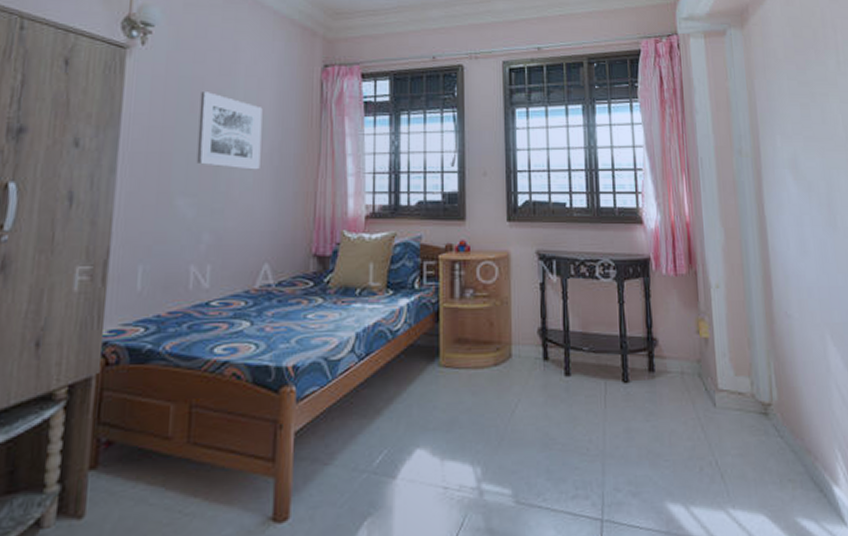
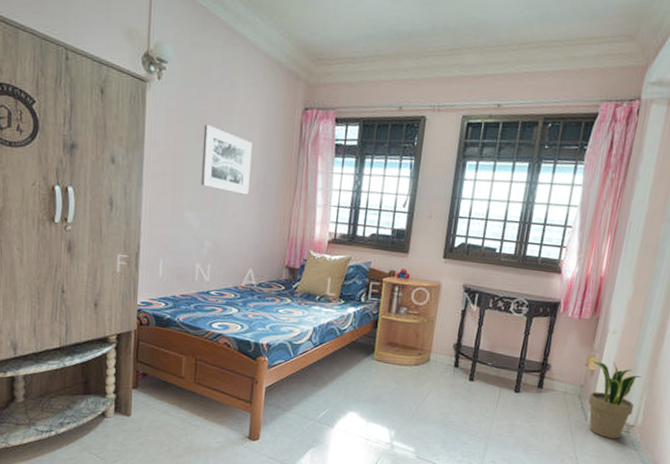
potted plant: none [702,324,765,427] -> present [588,360,642,439]

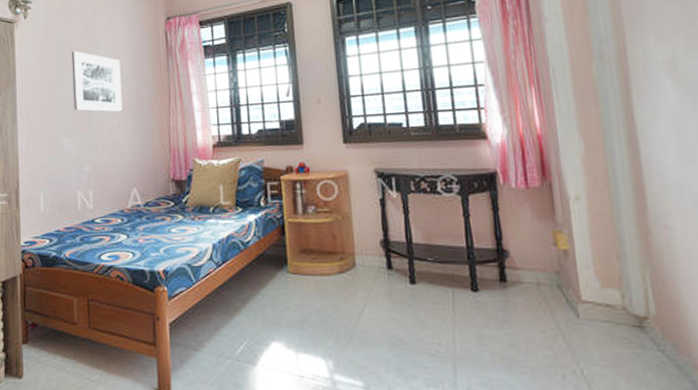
potted plant: present [588,360,642,439] -> none [560,236,639,339]

